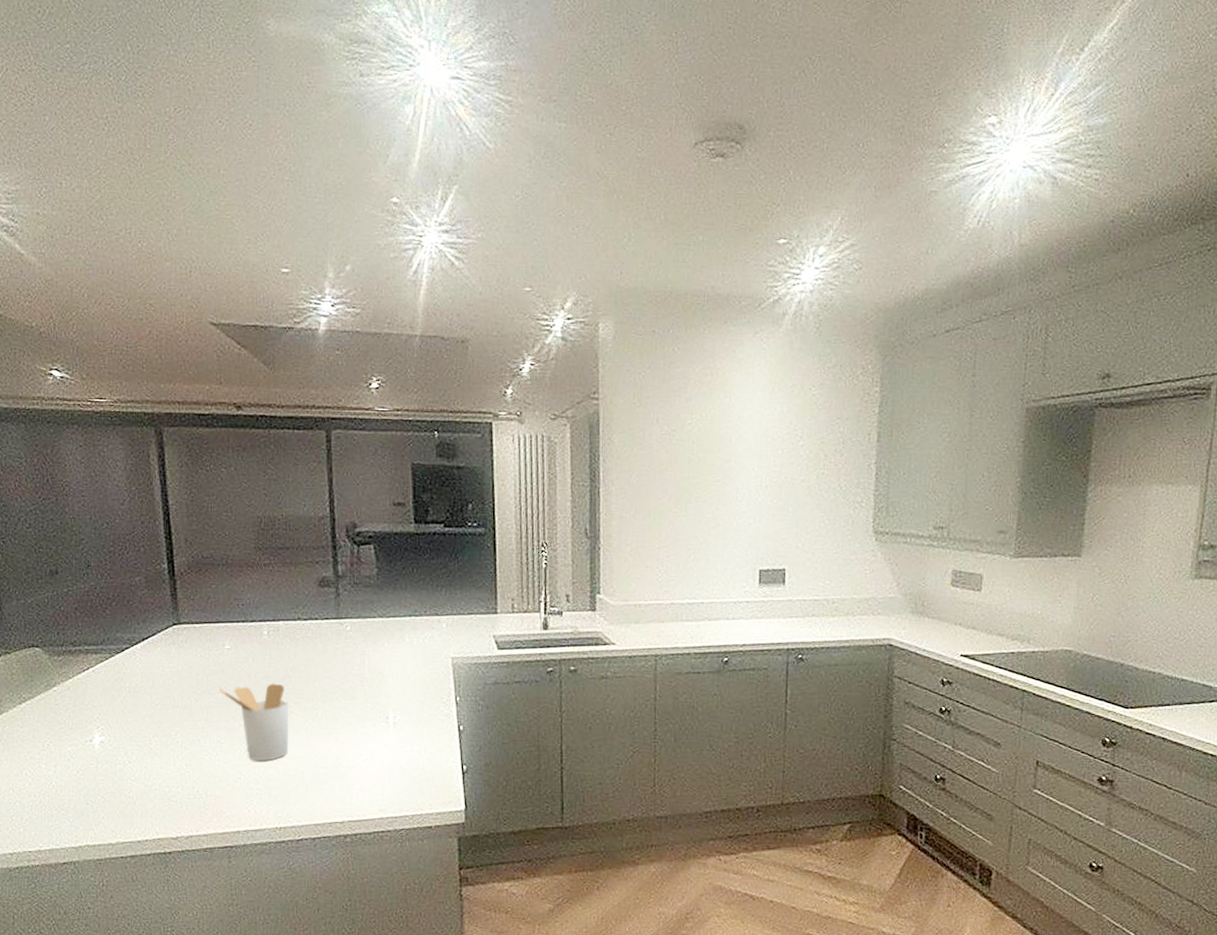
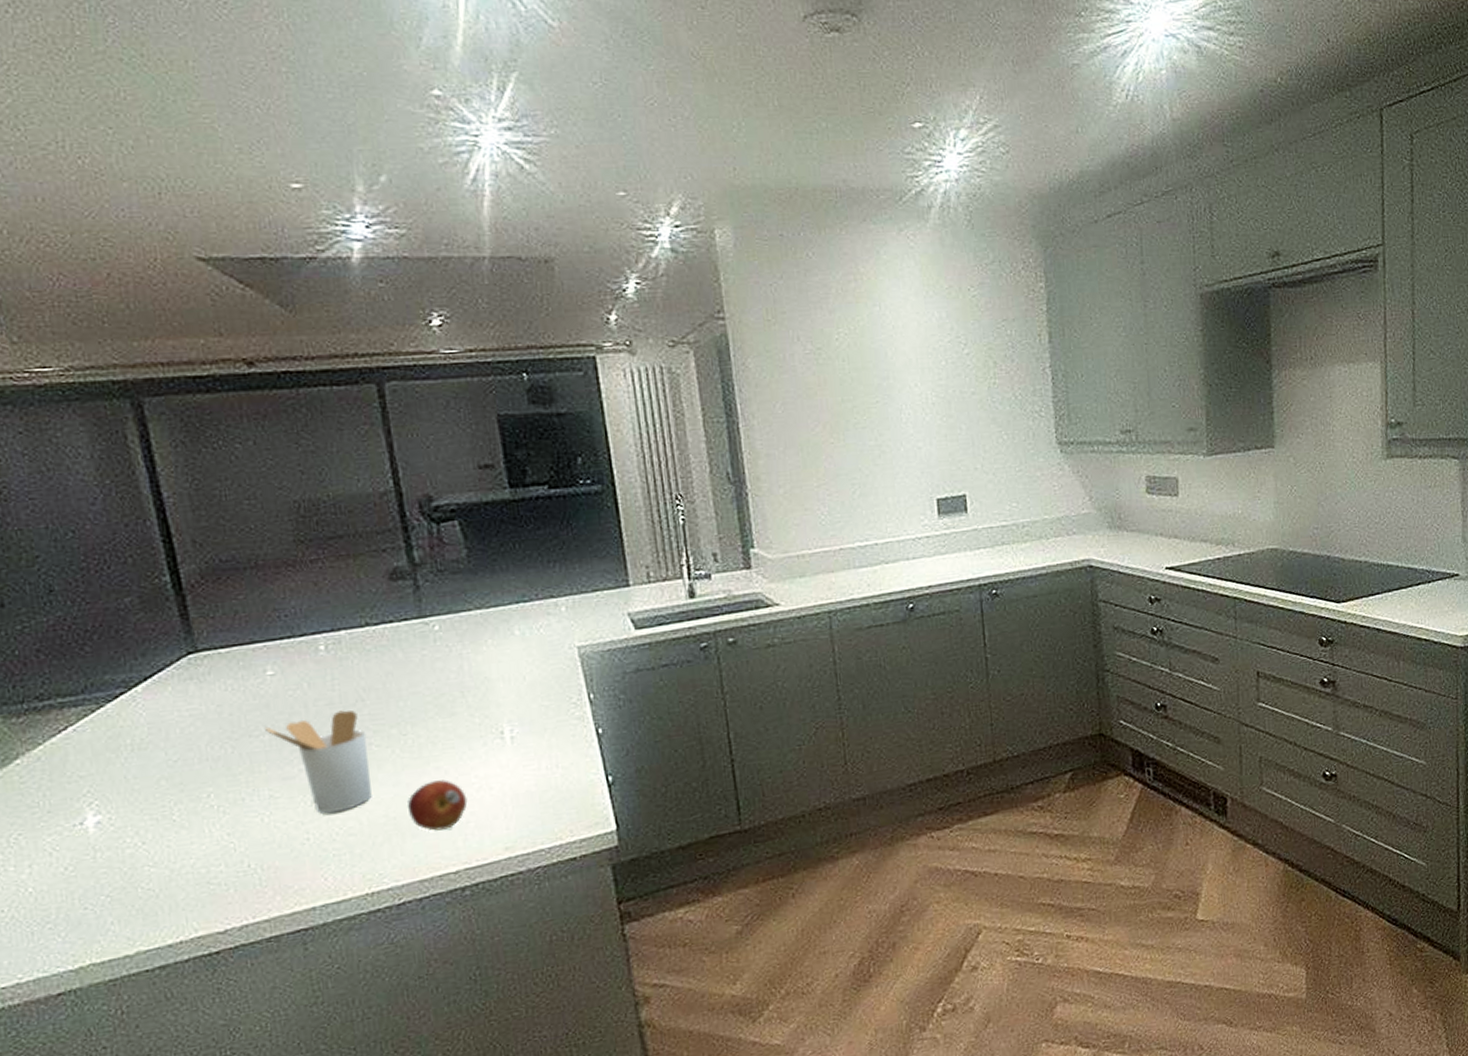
fruit: none [312,748,356,788] -> present [407,780,468,831]

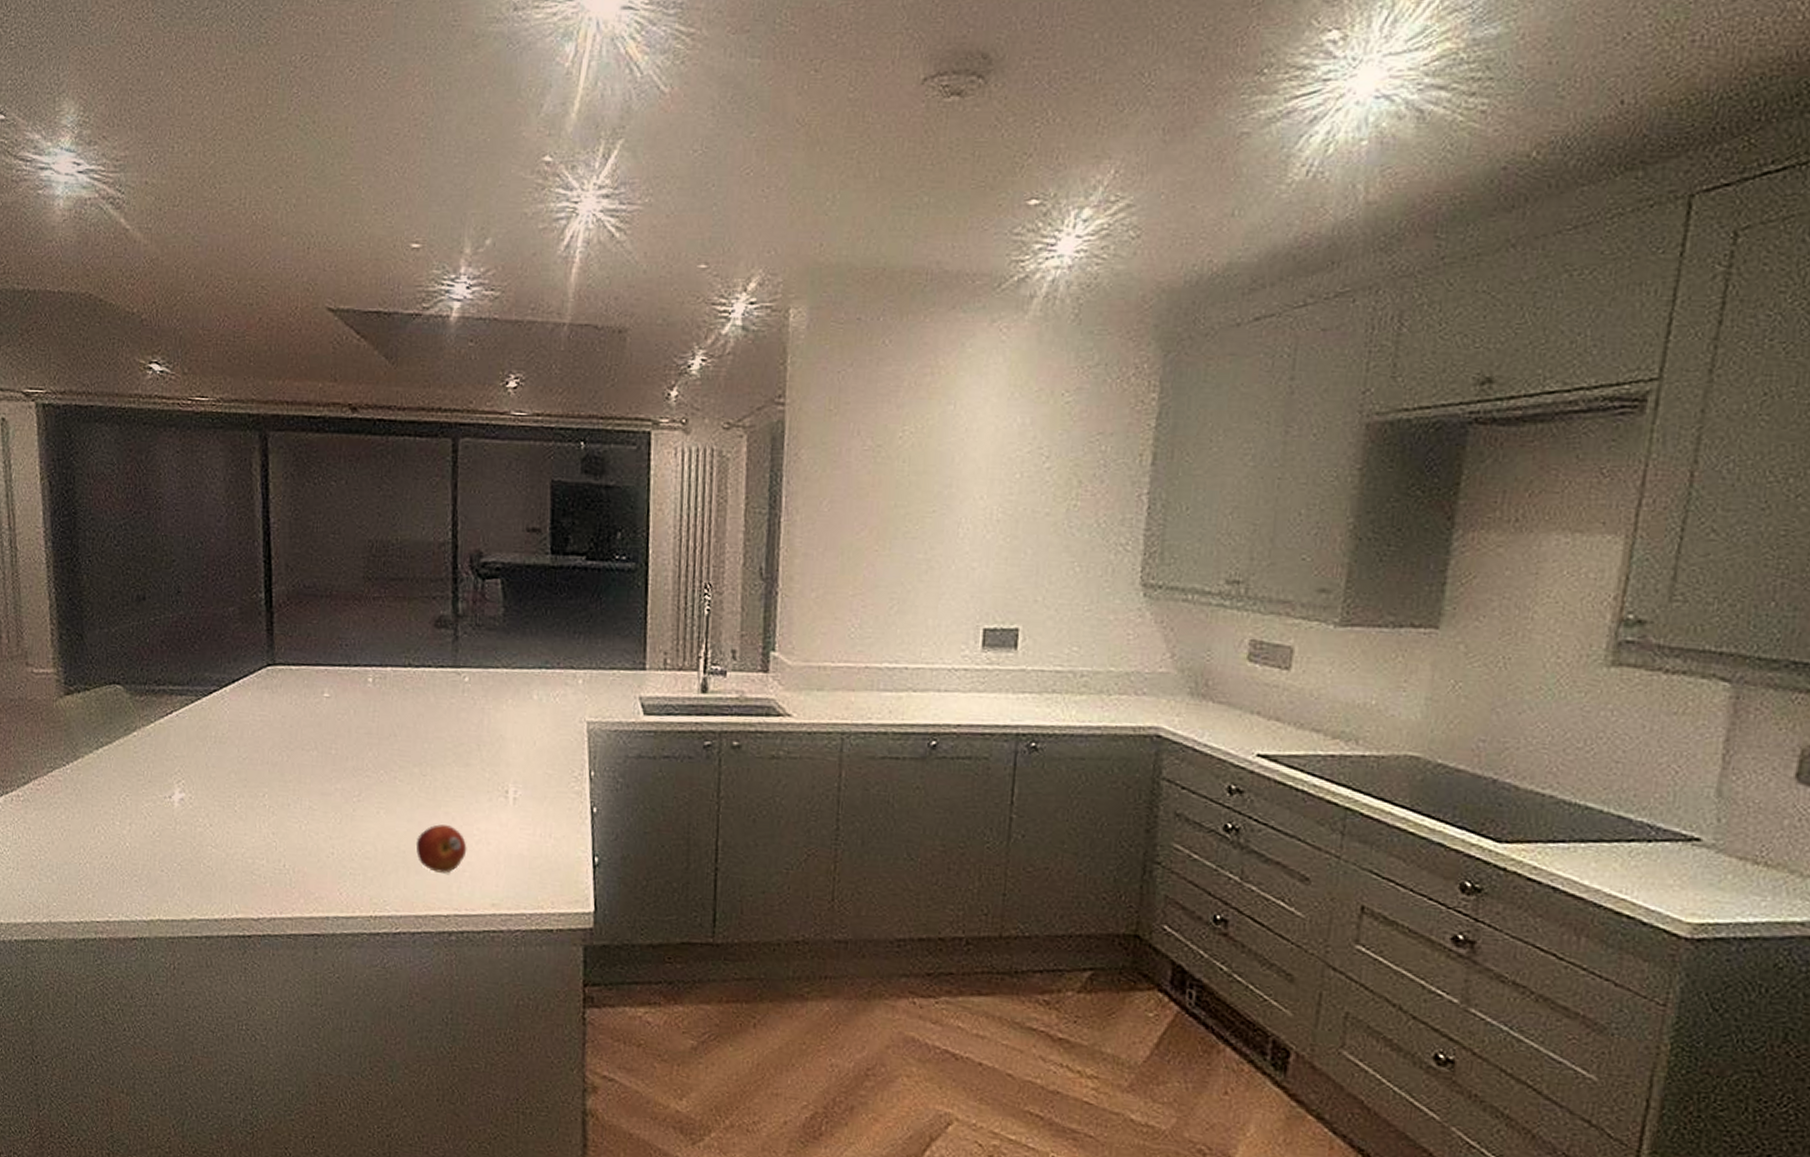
utensil holder: present [265,710,372,814] -> none [315,741,393,835]

